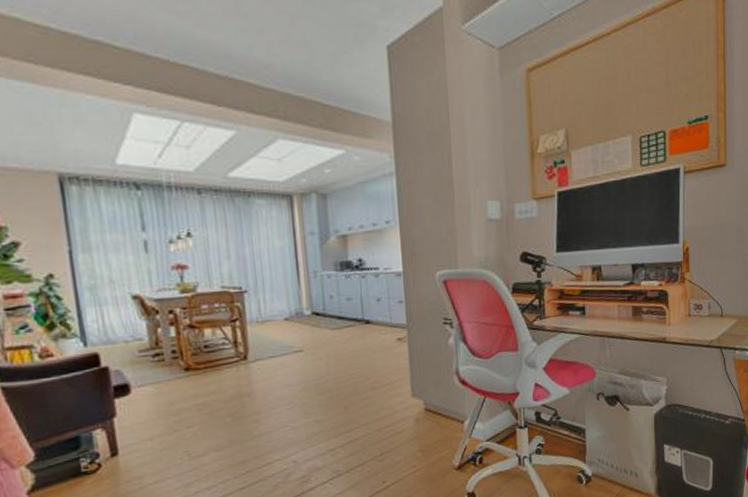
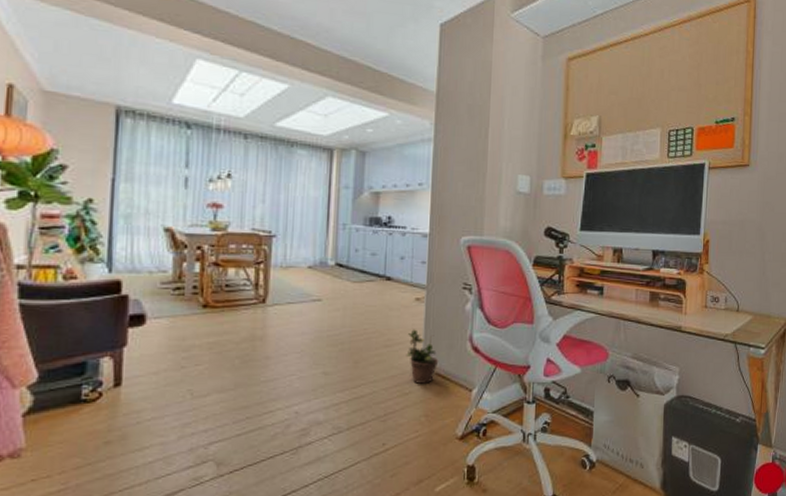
potted plant: none [394,369,428,422] -> present [406,329,439,384]

